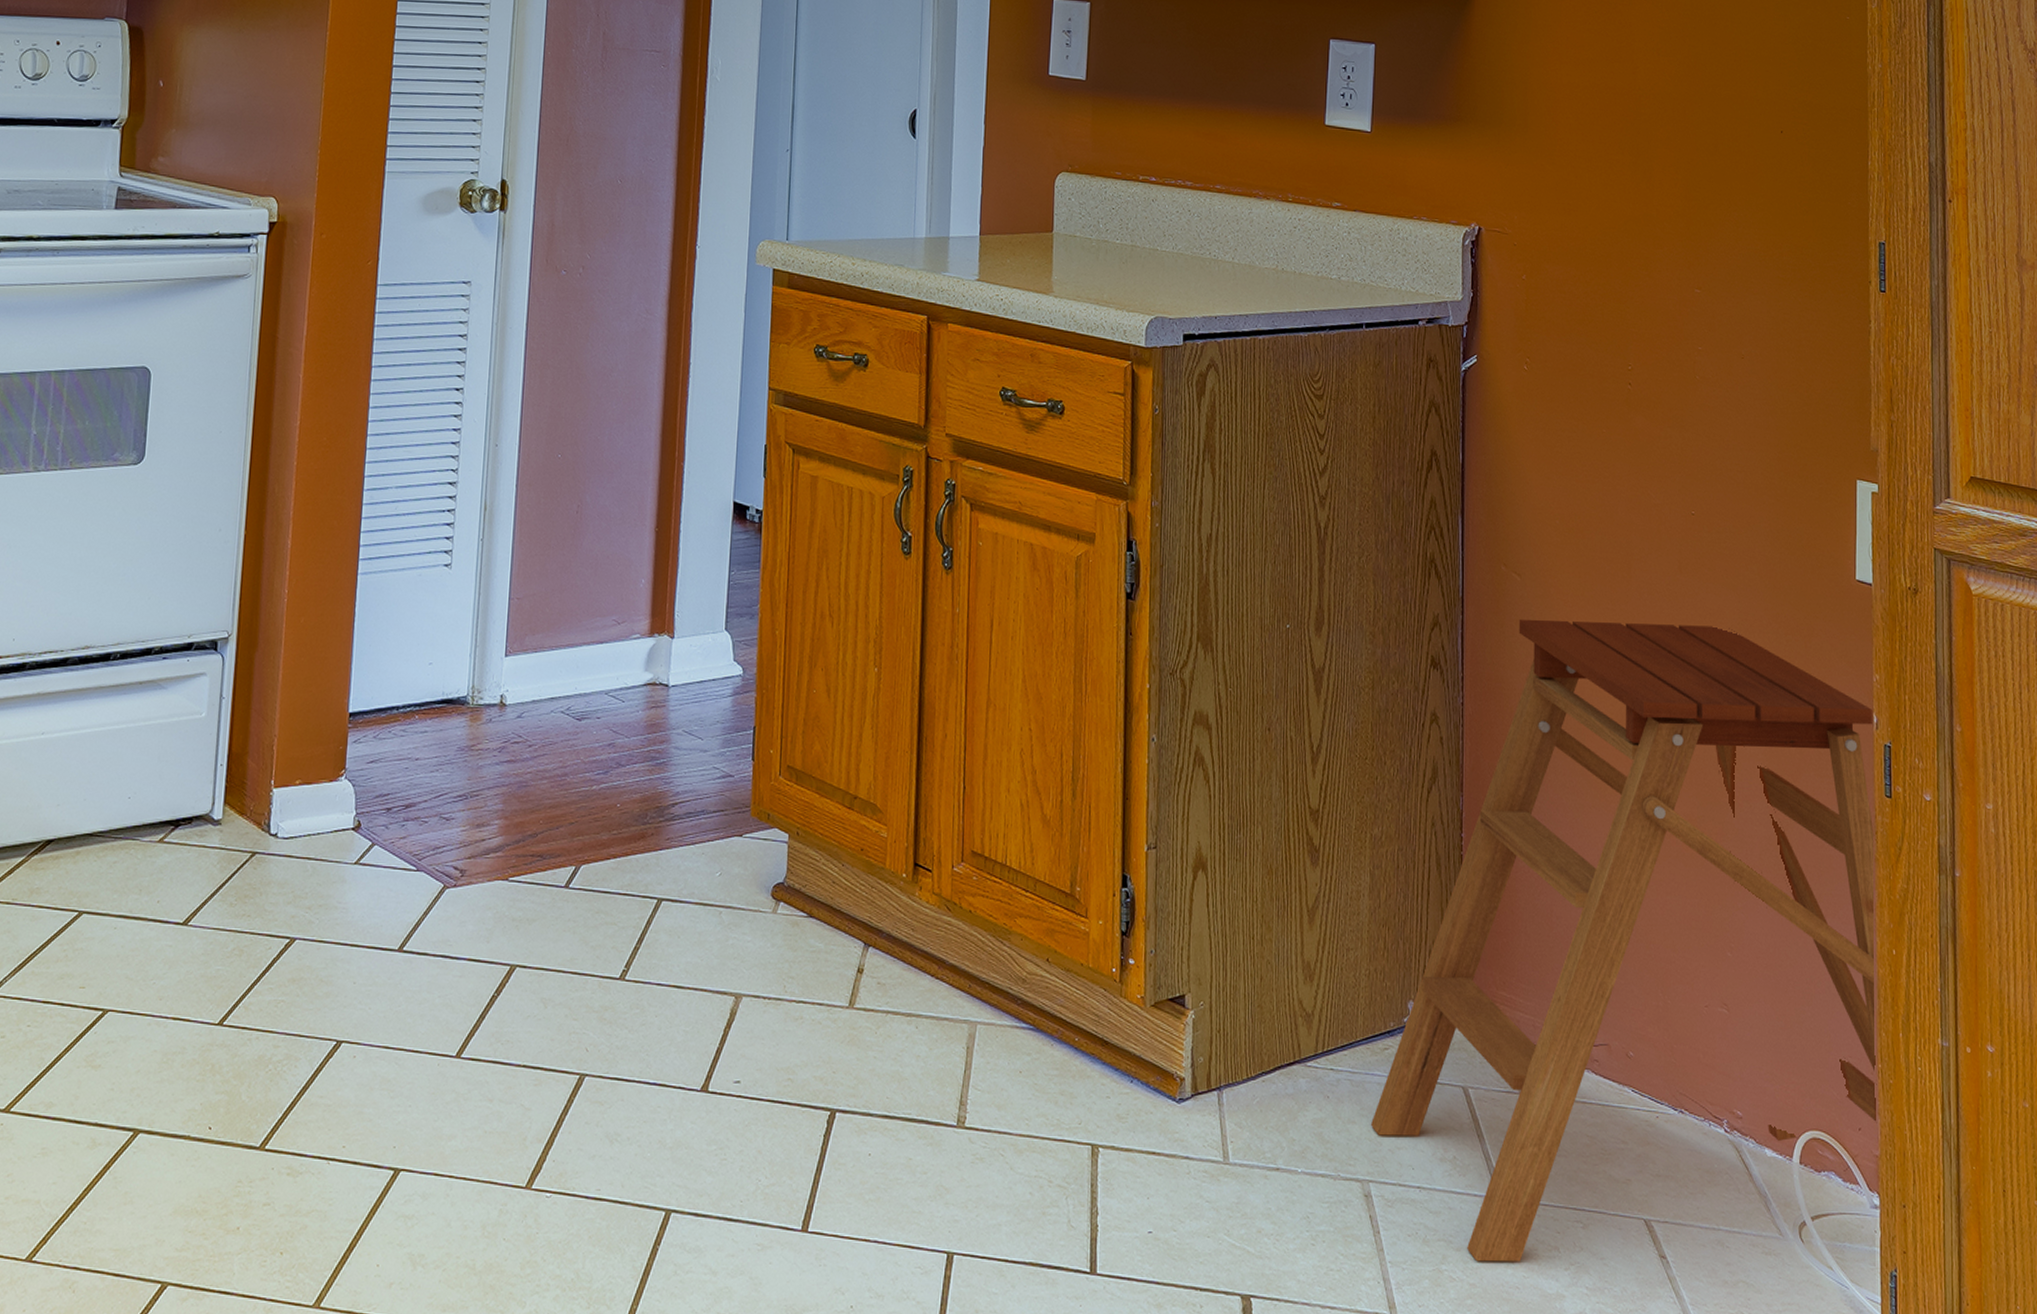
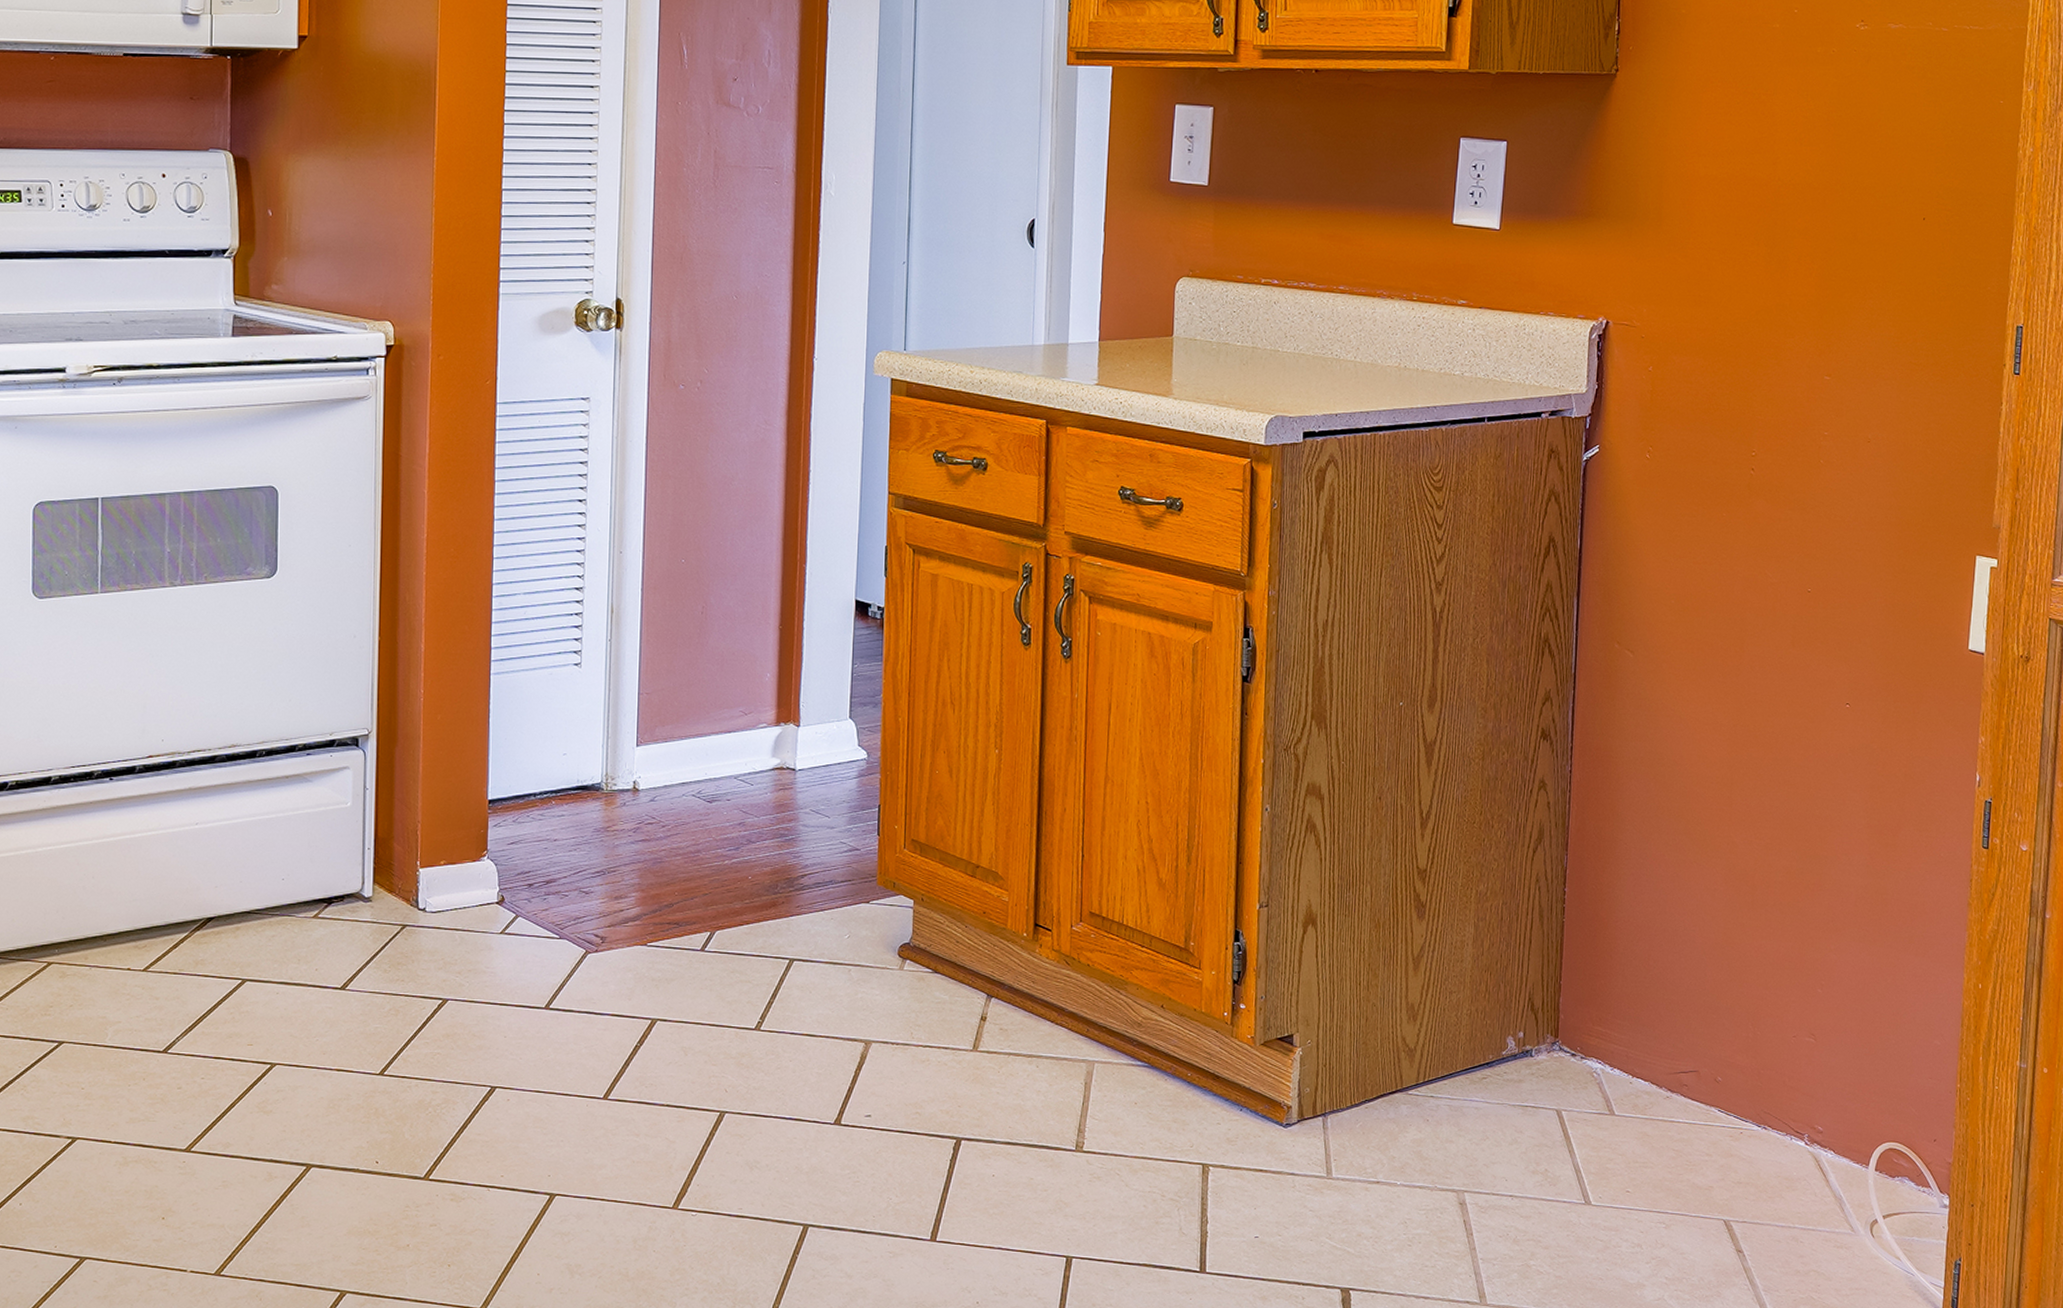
step ladder: present [1370,618,1877,1262] -> none [1467,692,1976,1258]

